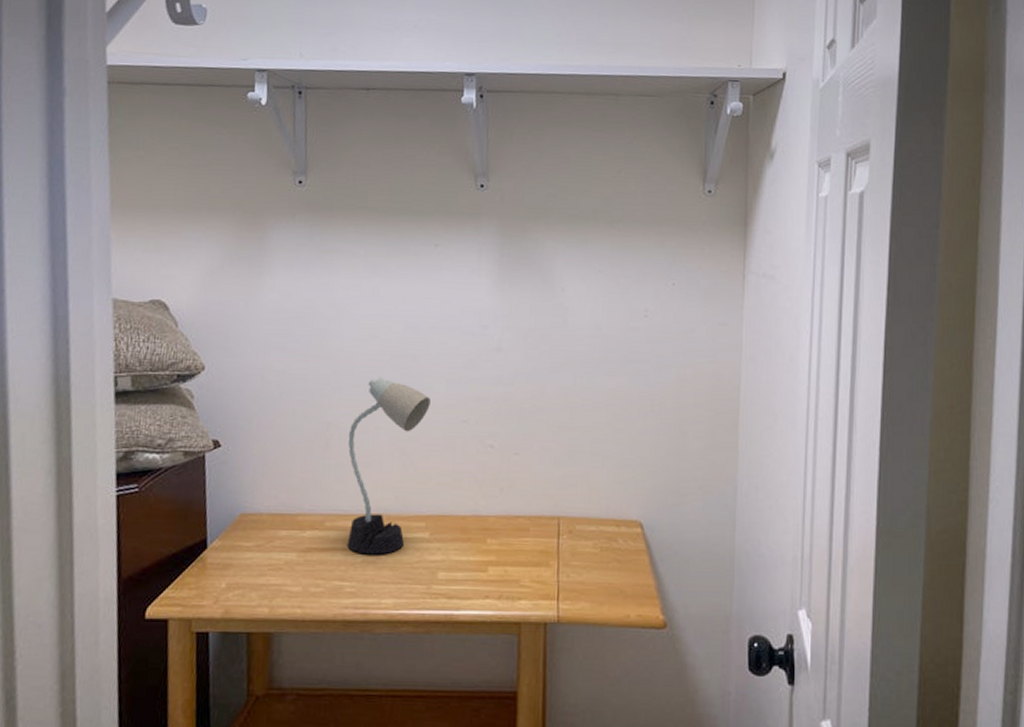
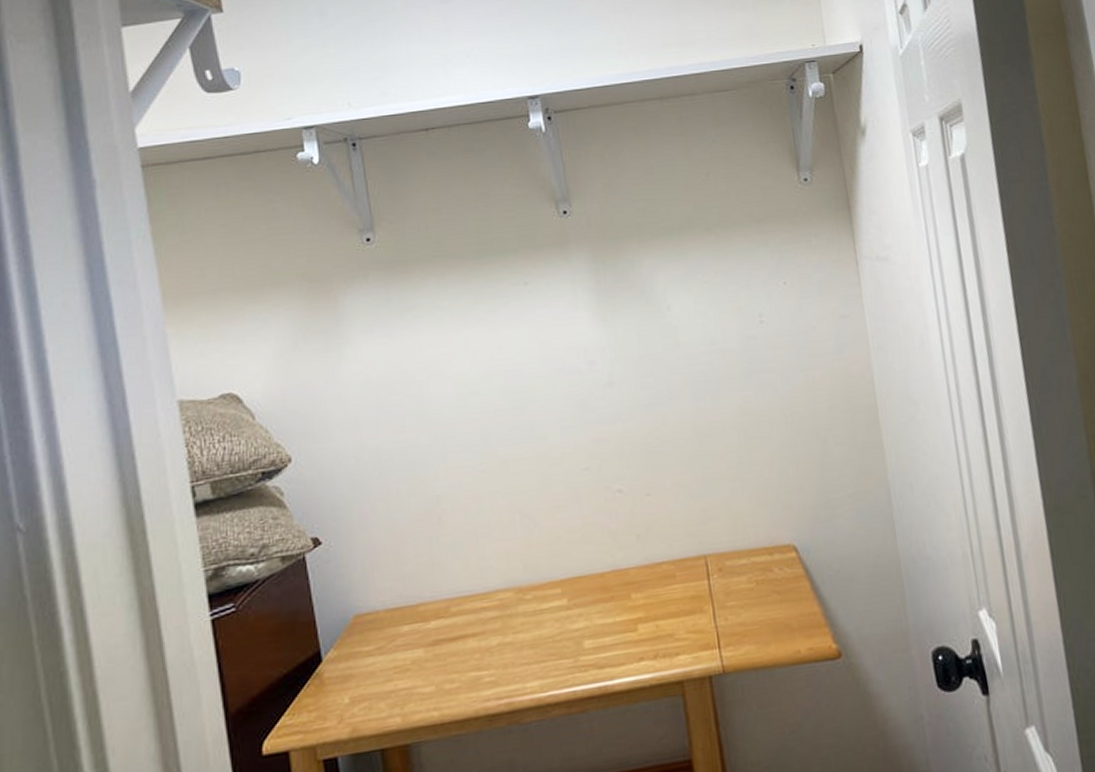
desk lamp: present [347,377,431,555] -> none [461,436,546,637]

